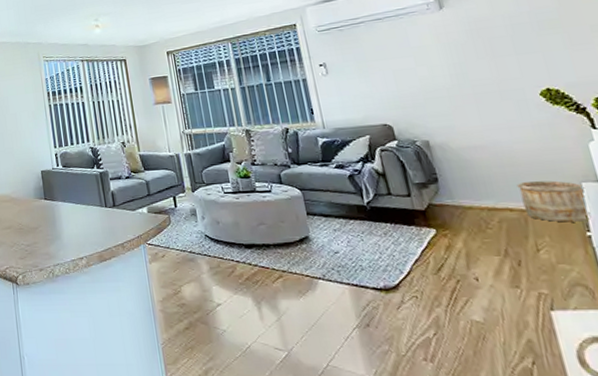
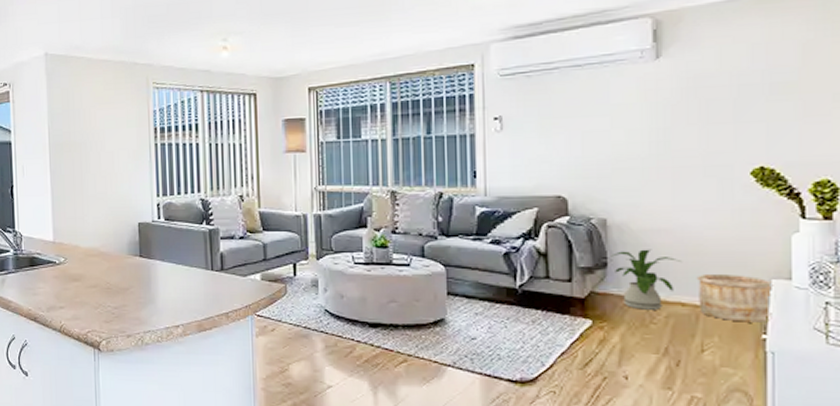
house plant: none [439,163,500,217] -> present [611,249,681,310]

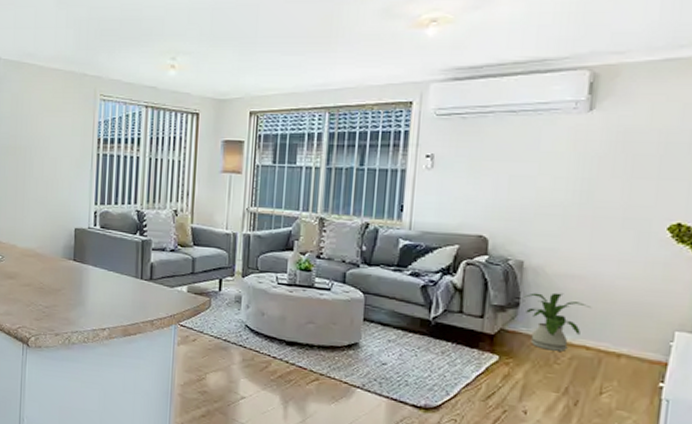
wooden bucket: present [696,275,774,323] -> none [602,321,677,372]

